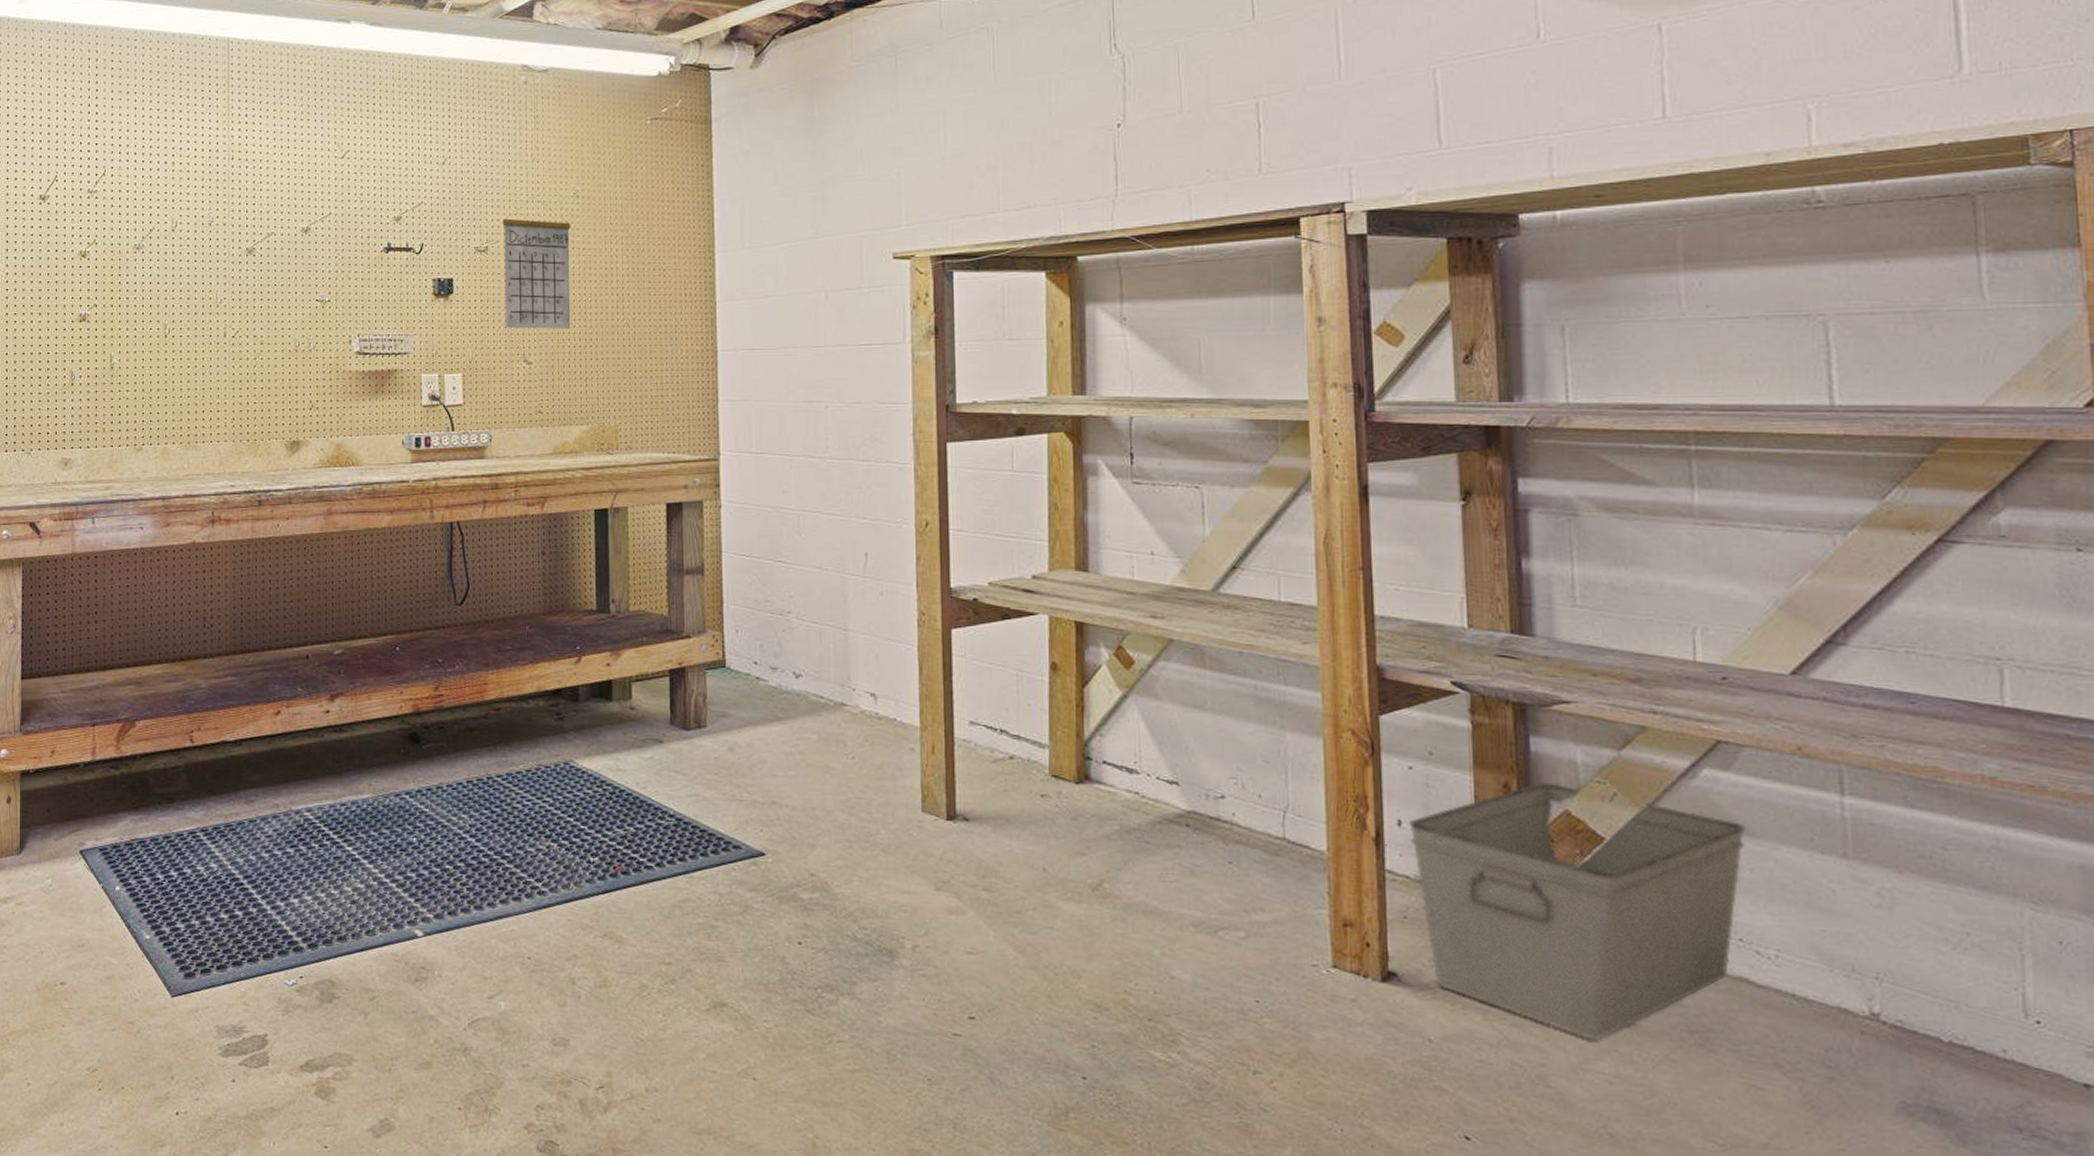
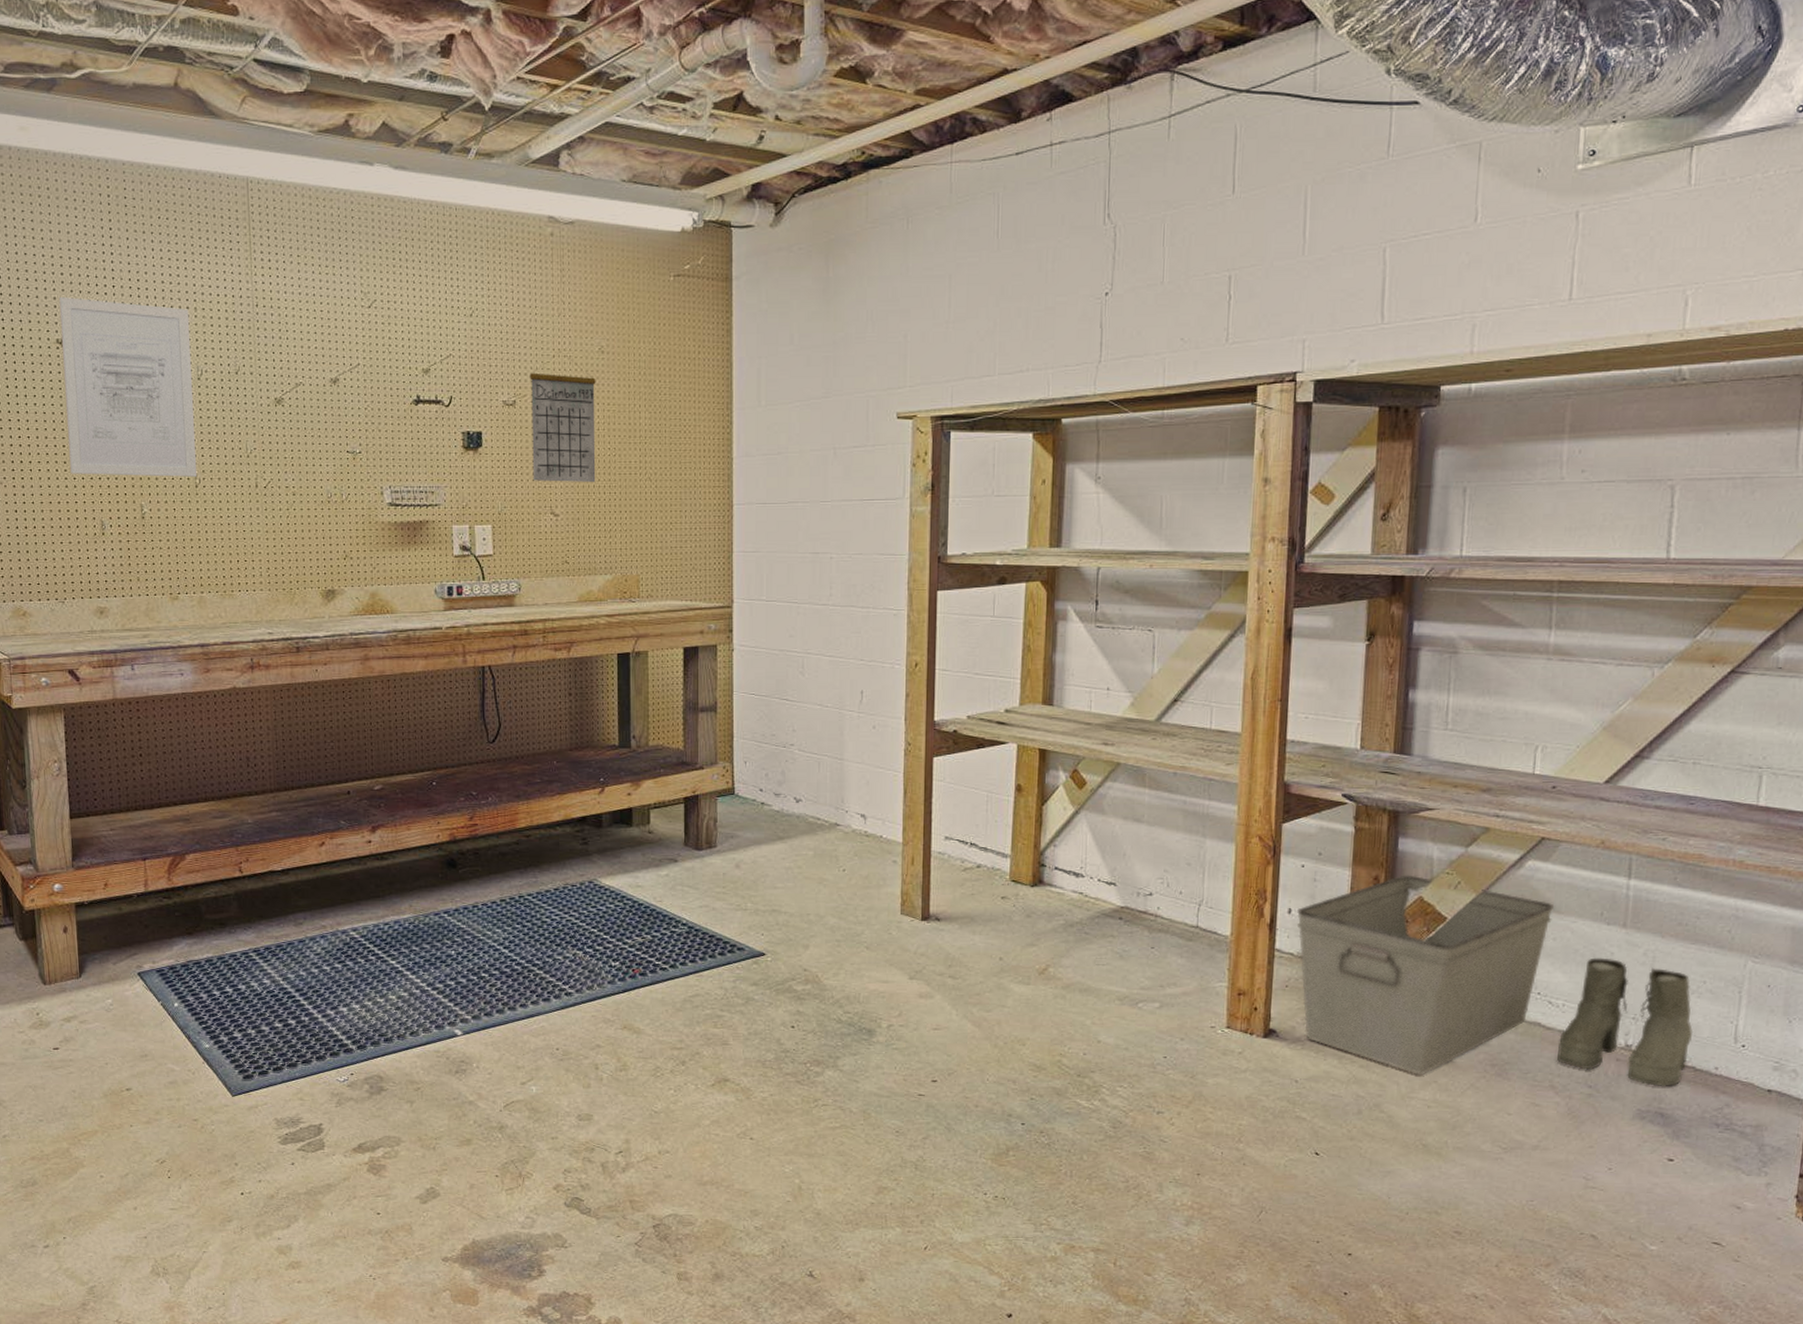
wall art: none [44,154,167,327] -> present [58,296,198,477]
boots: none [1777,896,1964,1074] -> present [1556,957,1694,1087]

